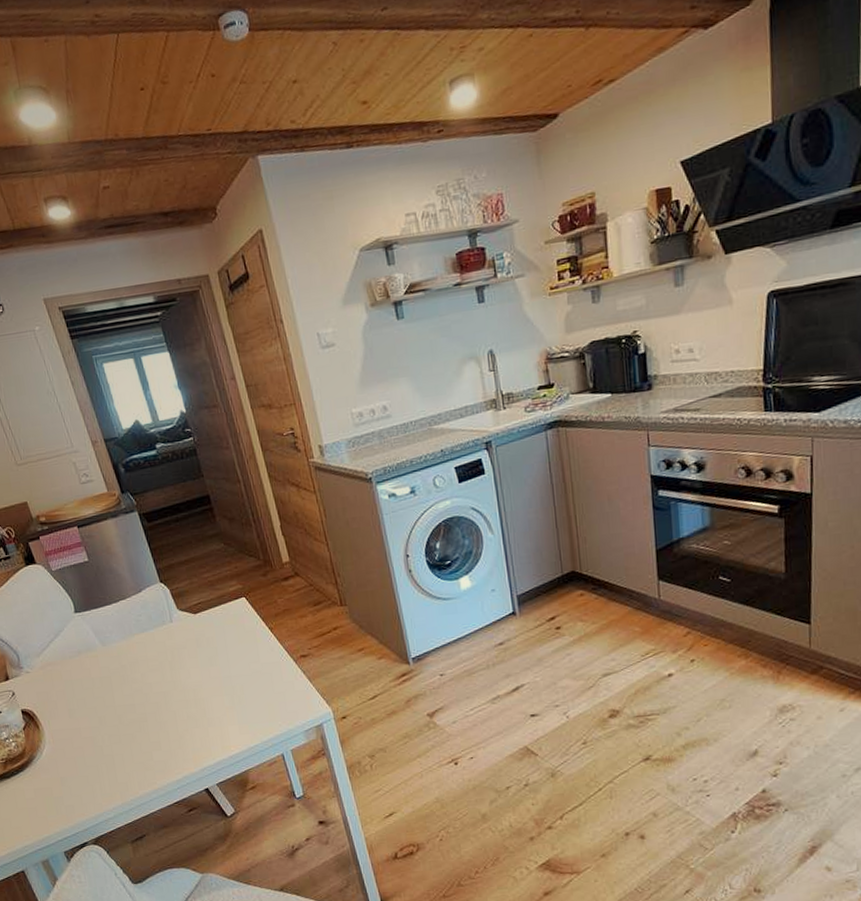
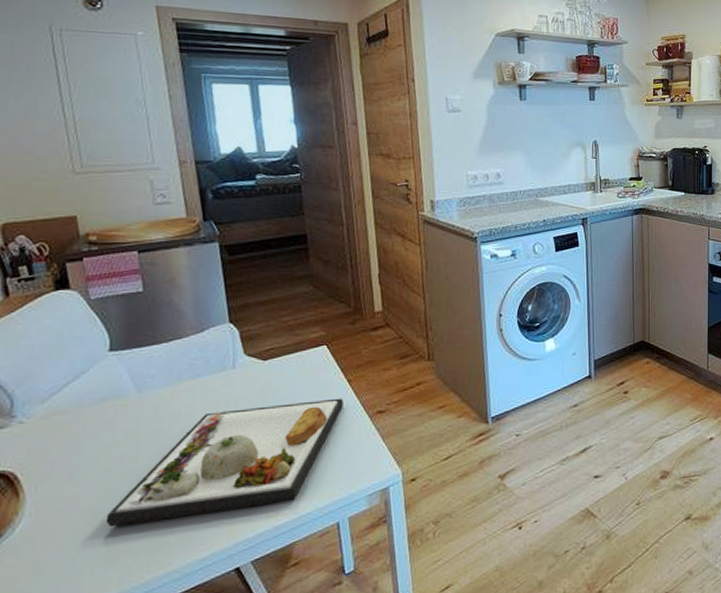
dinner plate: none [101,644,270,752] -> present [106,398,343,526]

